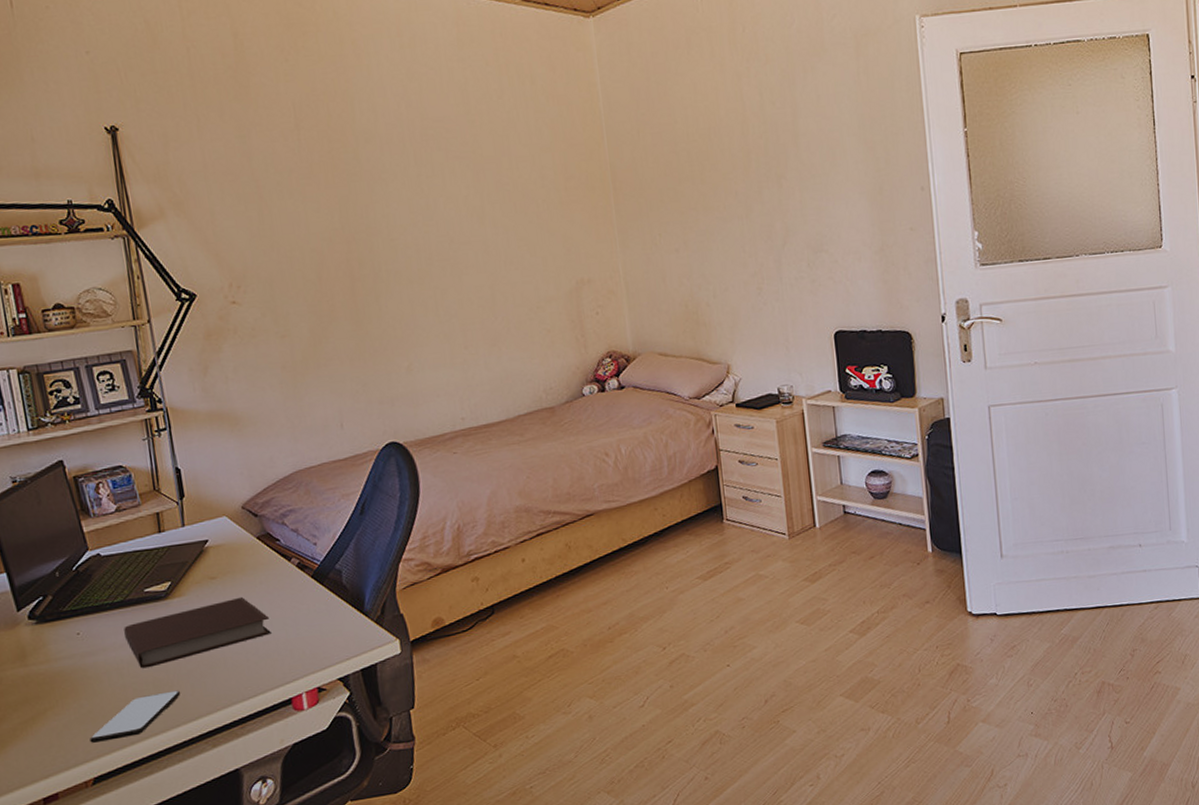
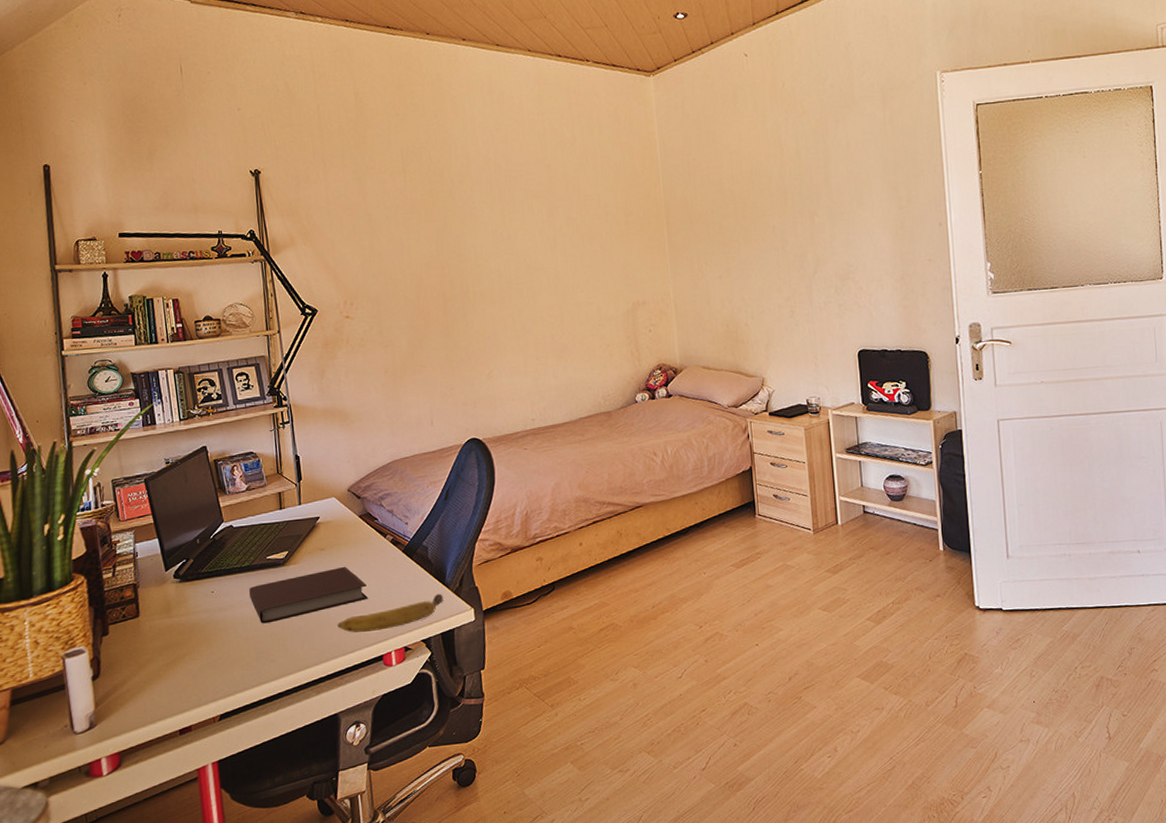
smartphone: present [90,690,180,743] -> none [218,643,292,685]
fruit: none [234,623,363,674] -> present [337,593,444,633]

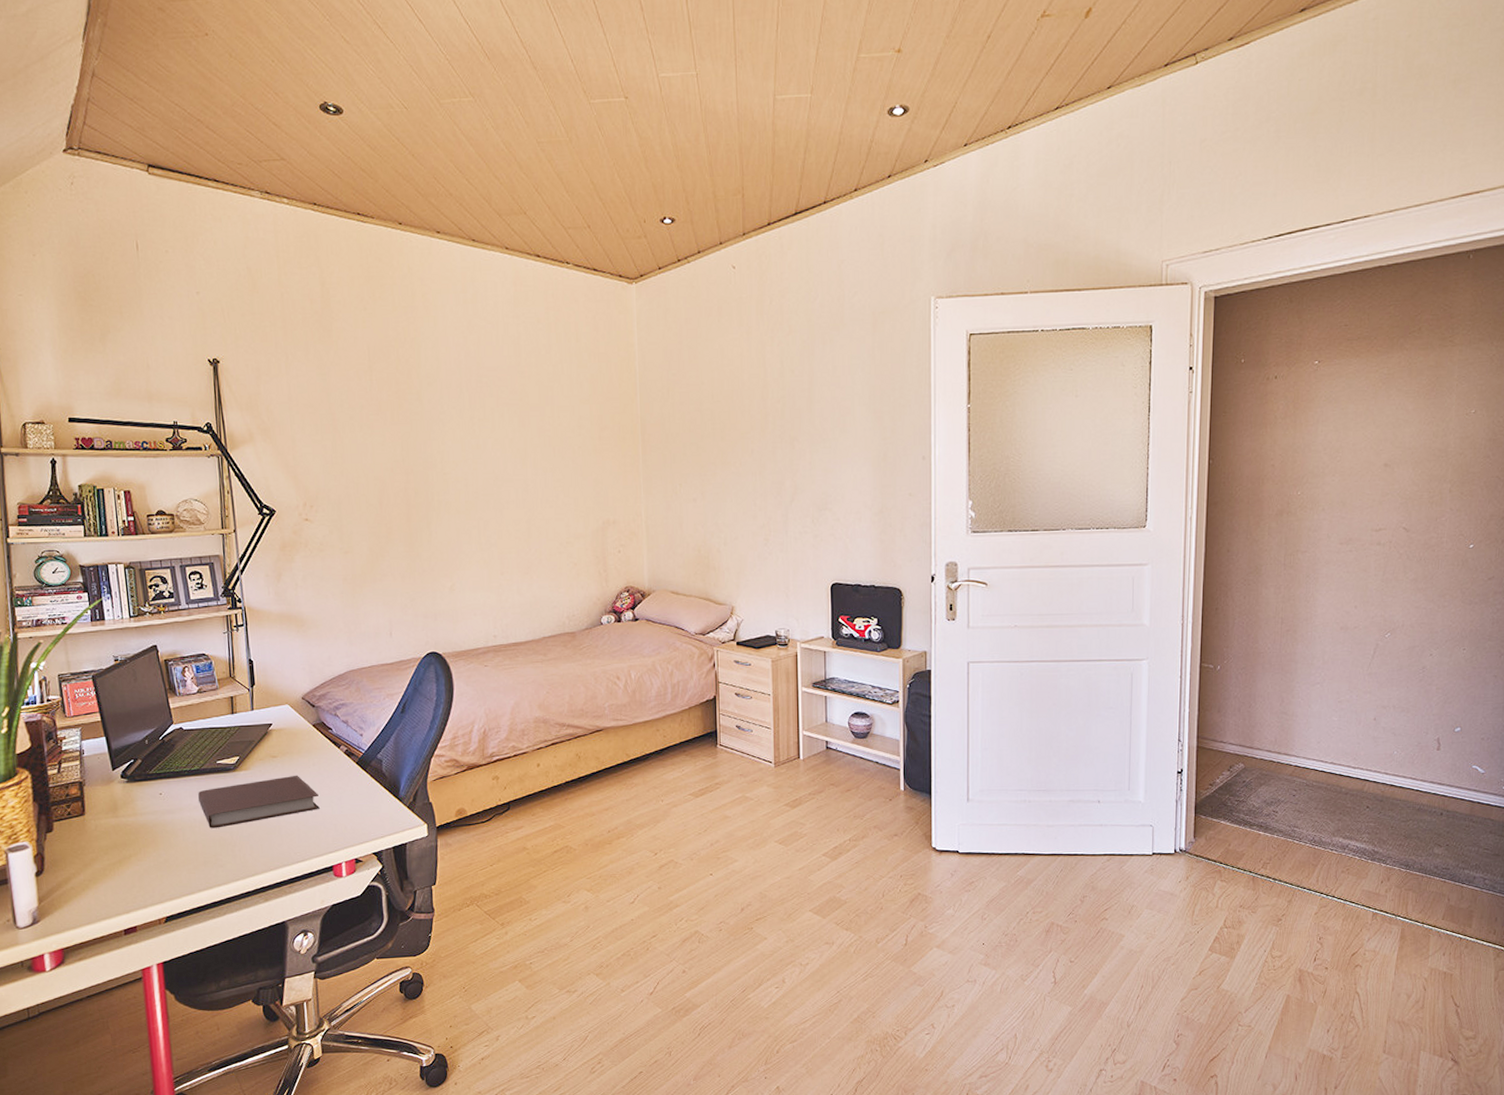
fruit: present [337,593,444,633] -> none [287,807,397,842]

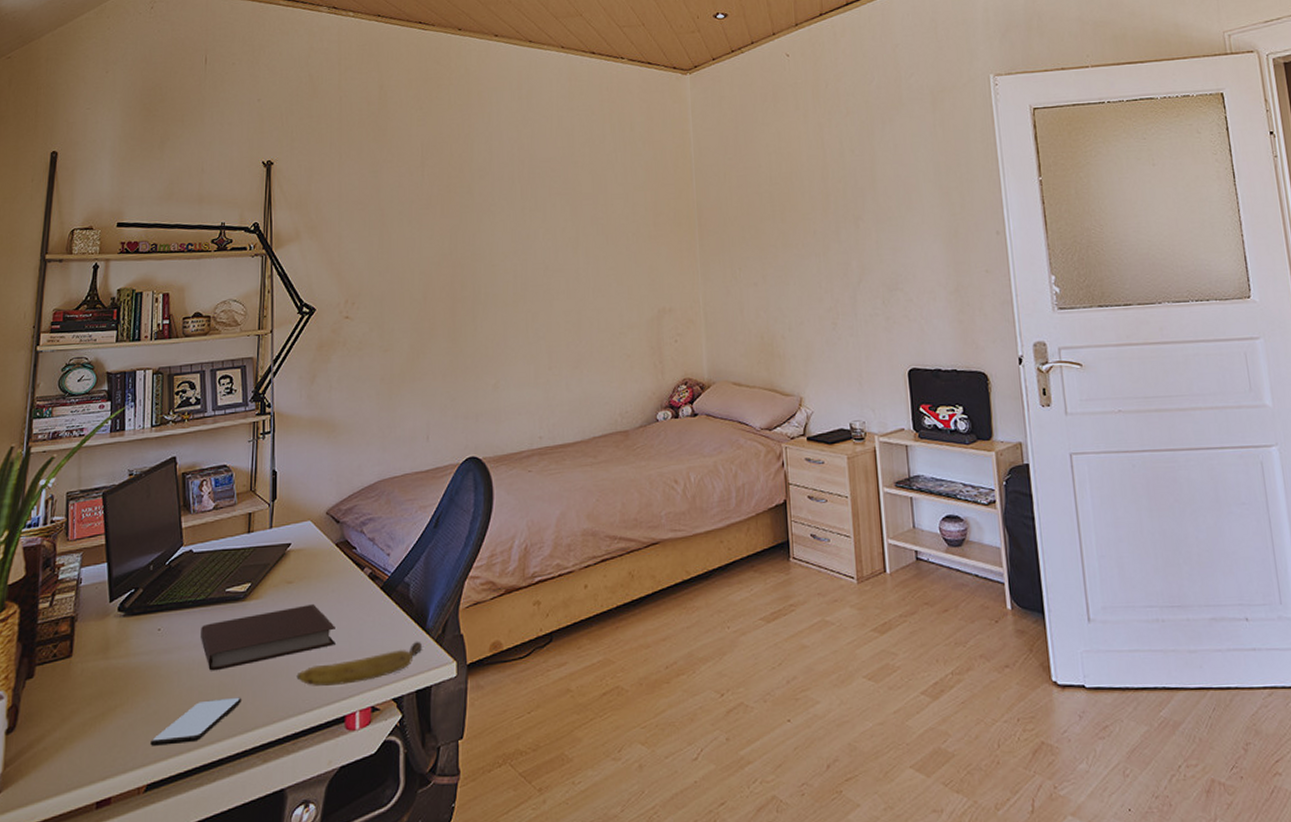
smartphone: none [165,849,241,887] -> present [150,697,241,746]
fruit: none [287,807,397,842] -> present [296,641,423,686]

